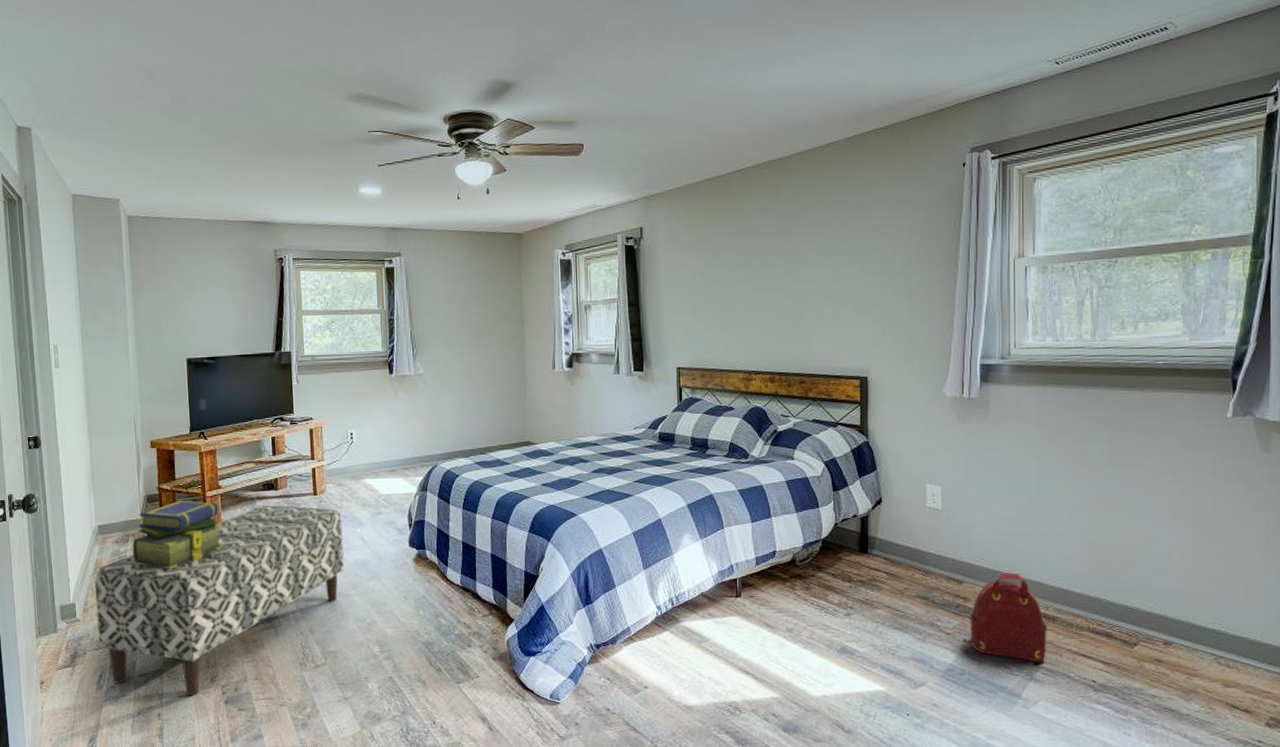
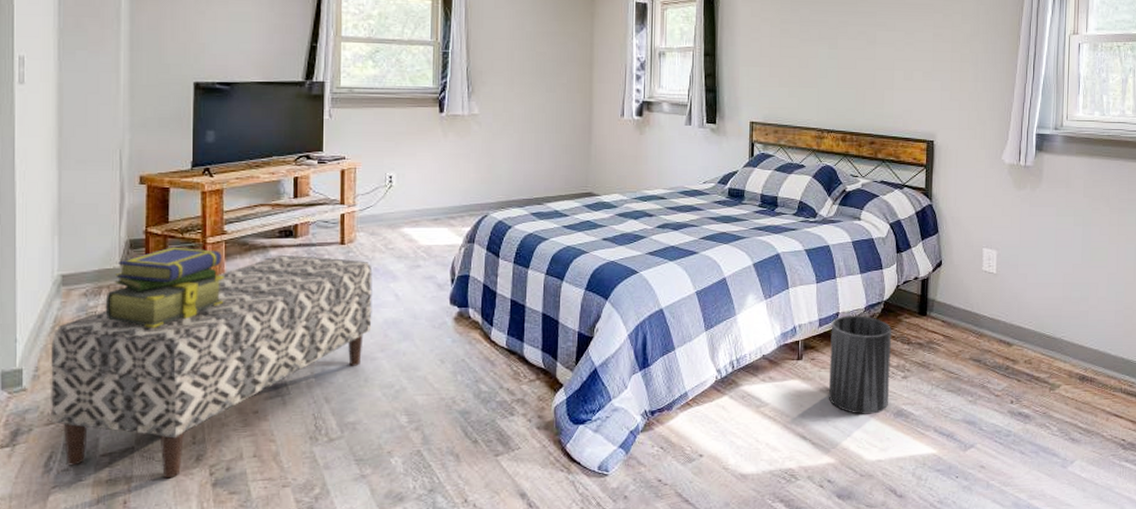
trash can: none [768,554,832,651] -> present [828,315,891,414]
backpack: present [970,572,1048,665] -> none [1017,335,1086,425]

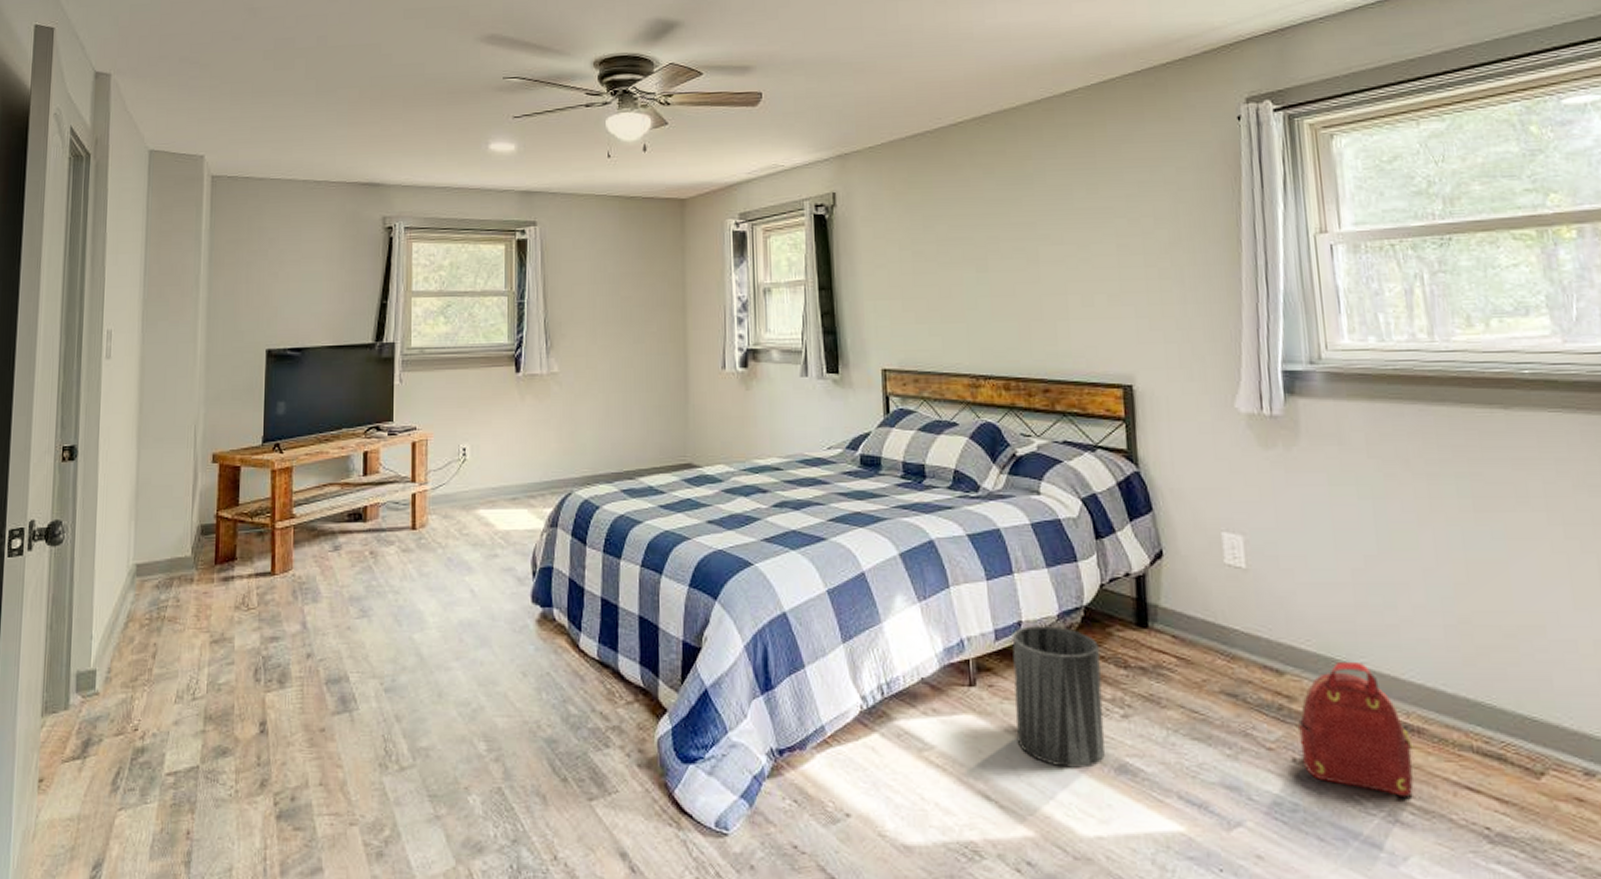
bench: present [51,254,373,479] -> none [120,541,446,807]
stack of books: present [105,247,224,328] -> none [175,532,292,626]
backpack: none [1017,335,1086,425] -> present [1298,661,1414,800]

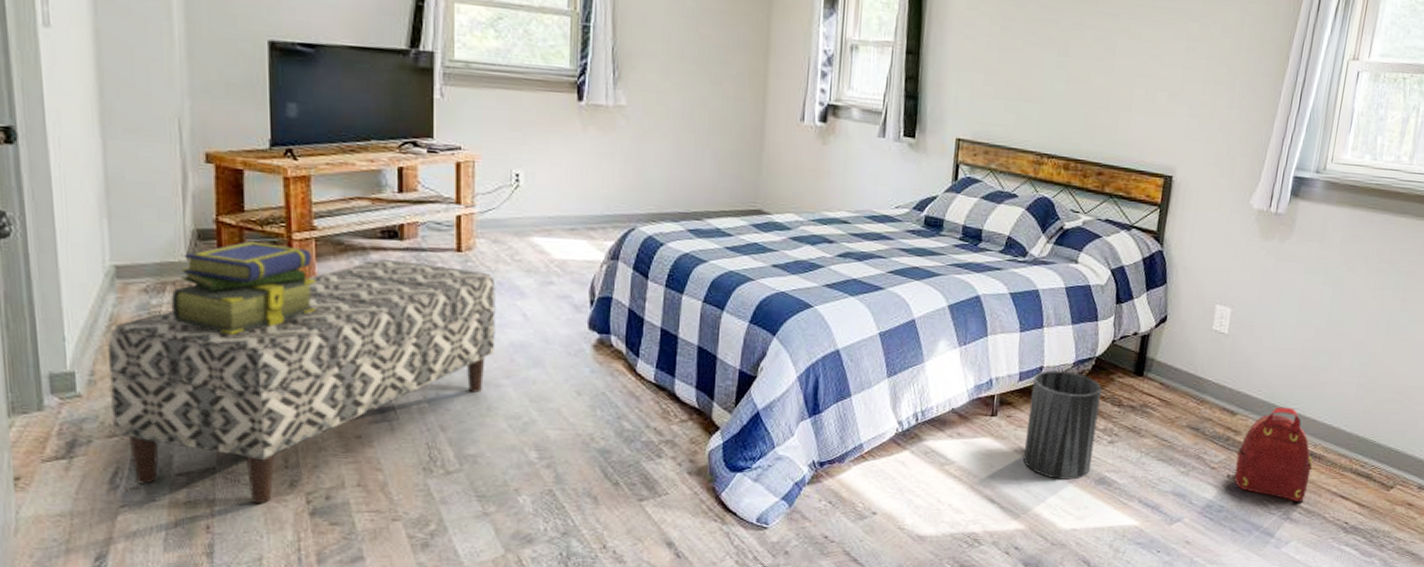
bench: none [120,541,446,807] -> present [108,258,496,504]
stack of books: none [175,532,292,626] -> present [171,241,316,335]

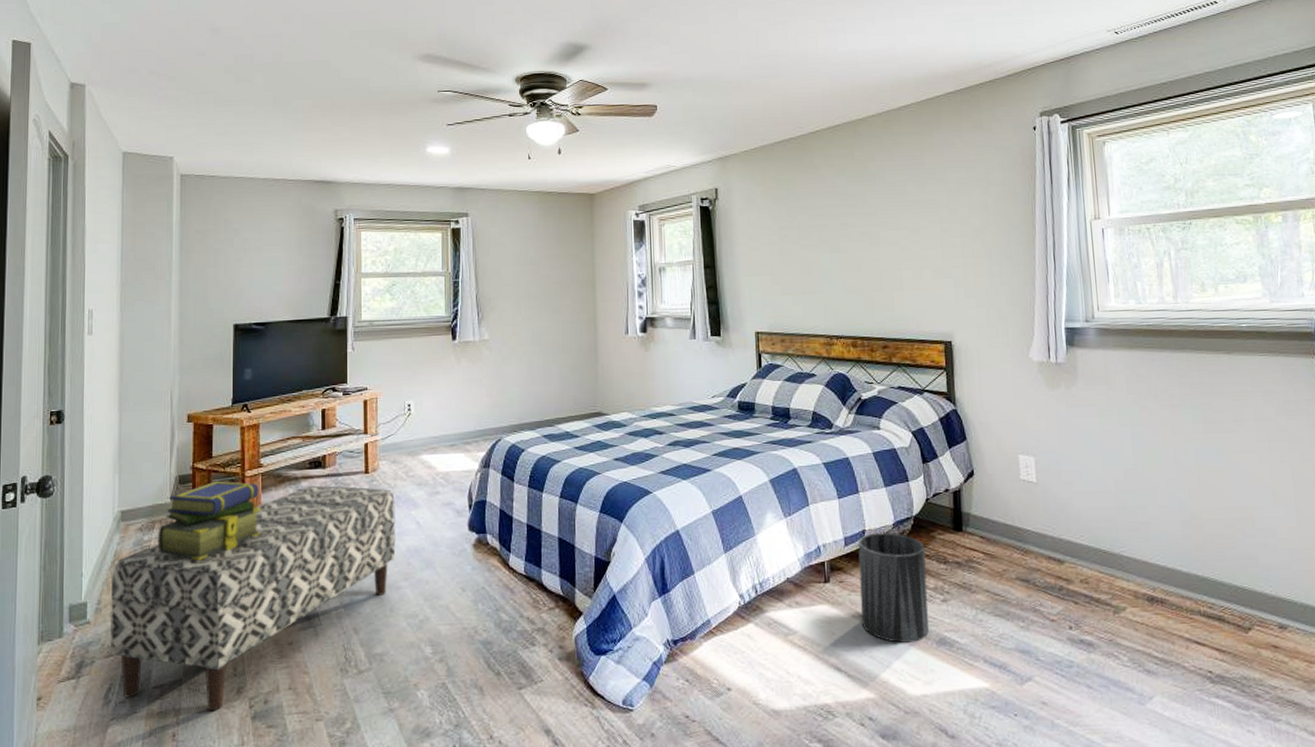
backpack: present [1234,406,1313,504] -> none [1074,550,1158,654]

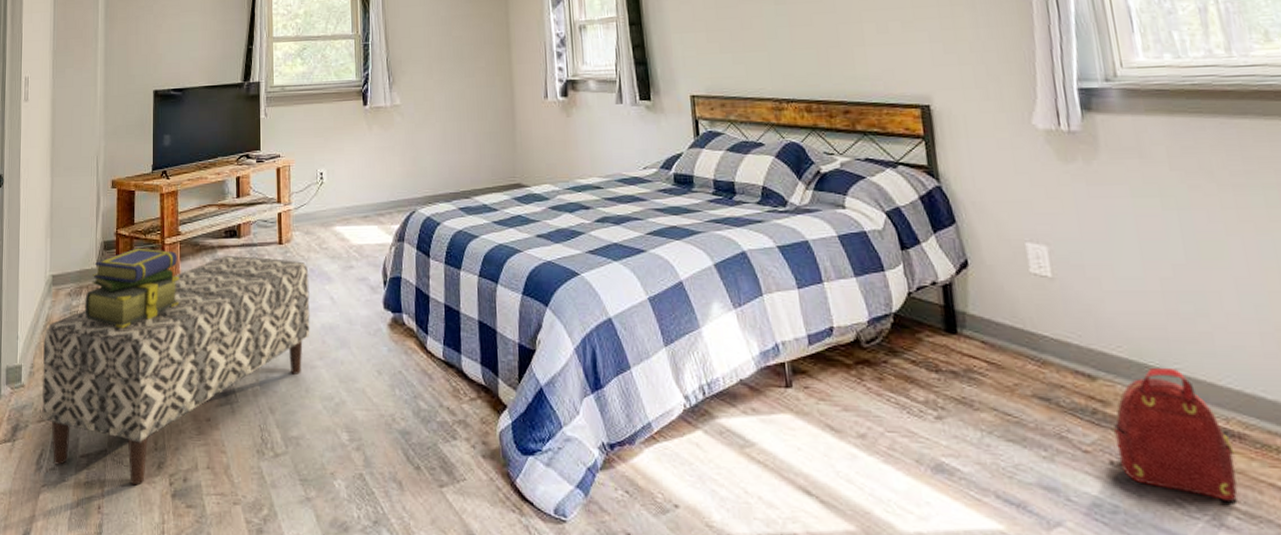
trash can: present [857,533,929,643] -> none [824,331,921,467]
backpack: none [1074,550,1158,654] -> present [1114,367,1238,504]

